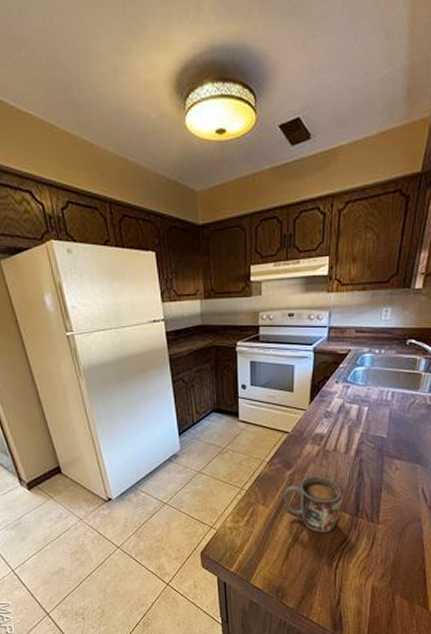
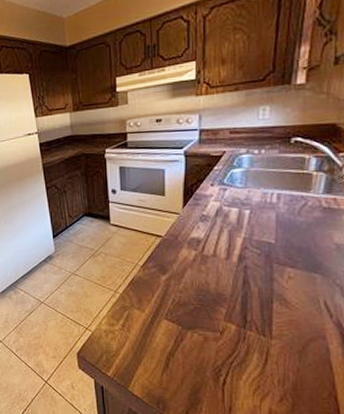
mug: present [284,476,341,533] -> none [160,282,224,344]

